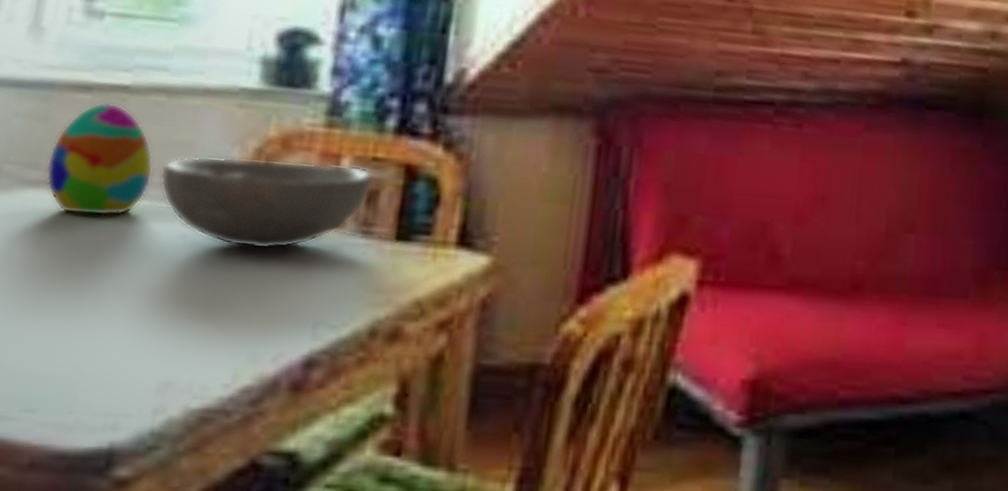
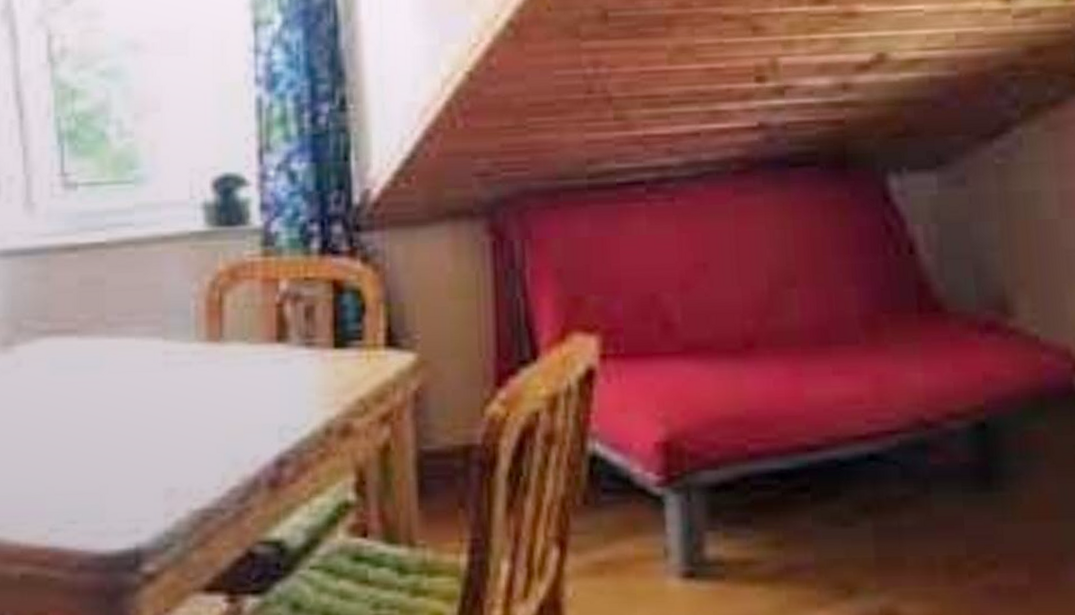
decorative egg: present [46,102,154,216] -> none [54,258,134,355]
bowl: present [160,156,375,250] -> none [139,287,309,368]

